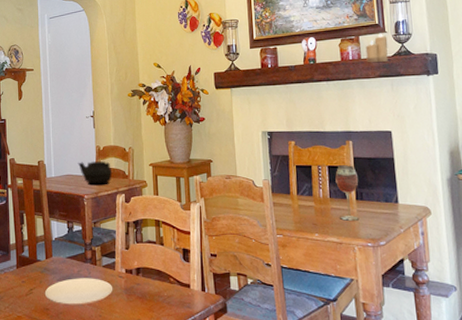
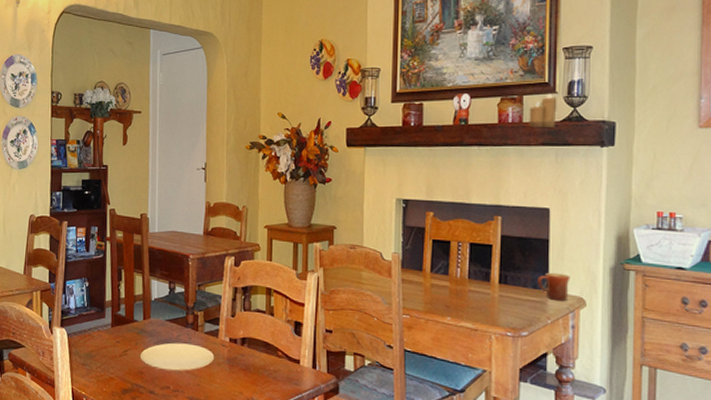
teapot: present [77,161,113,186] -> none [184,218,223,246]
wineglass: present [335,165,359,221] -> none [477,243,505,306]
mug: none [388,186,416,212] -> present [538,272,571,302]

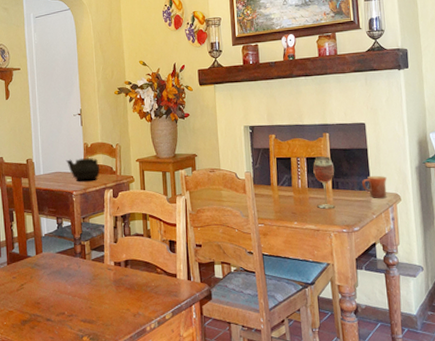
plate: present [140,342,215,372] -> none [35,271,103,299]
teapot: none [184,218,223,246] -> present [65,158,101,182]
wineglass: none [477,243,505,306] -> present [313,156,335,209]
candle: present [529,93,556,129] -> none [341,29,363,59]

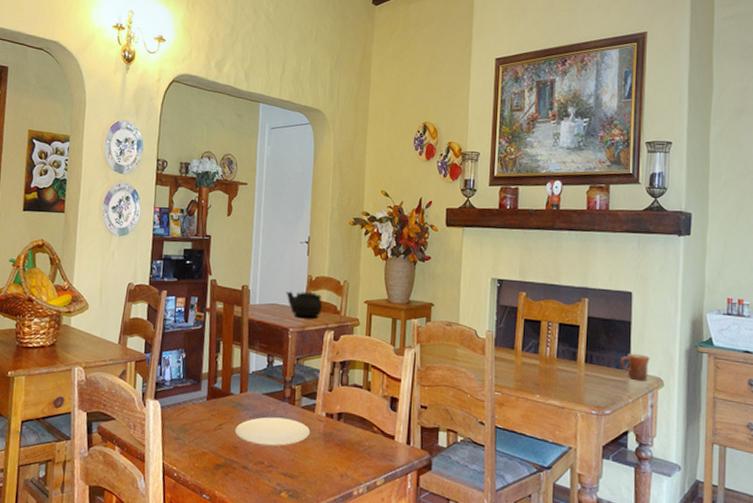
plate: none [35,271,103,299] -> present [234,417,311,447]
wineglass: present [313,156,335,209] -> none [565,323,591,385]

